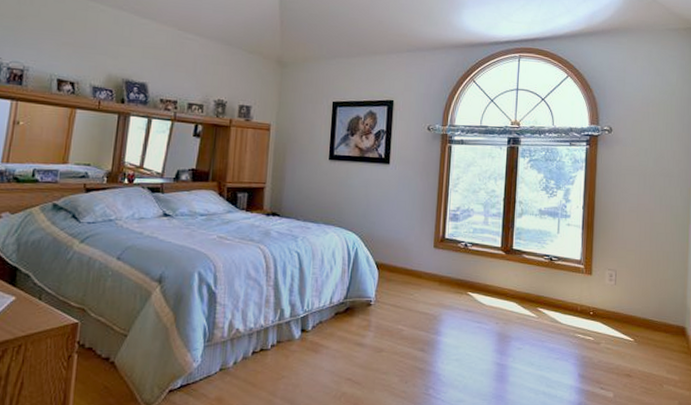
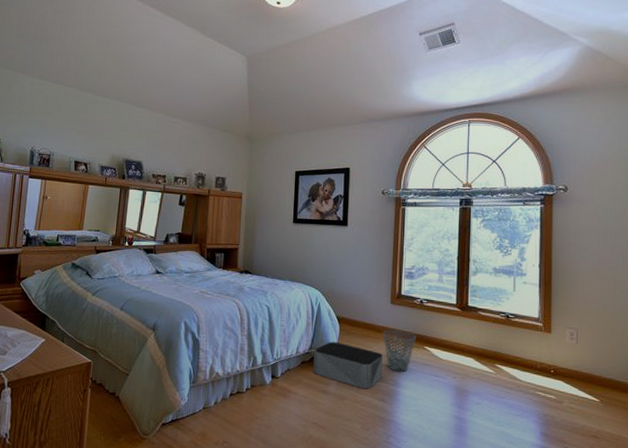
storage bin: none [348,290,425,339] -> present [313,341,384,389]
waste basket: none [424,275,459,320] -> present [382,329,416,373]

